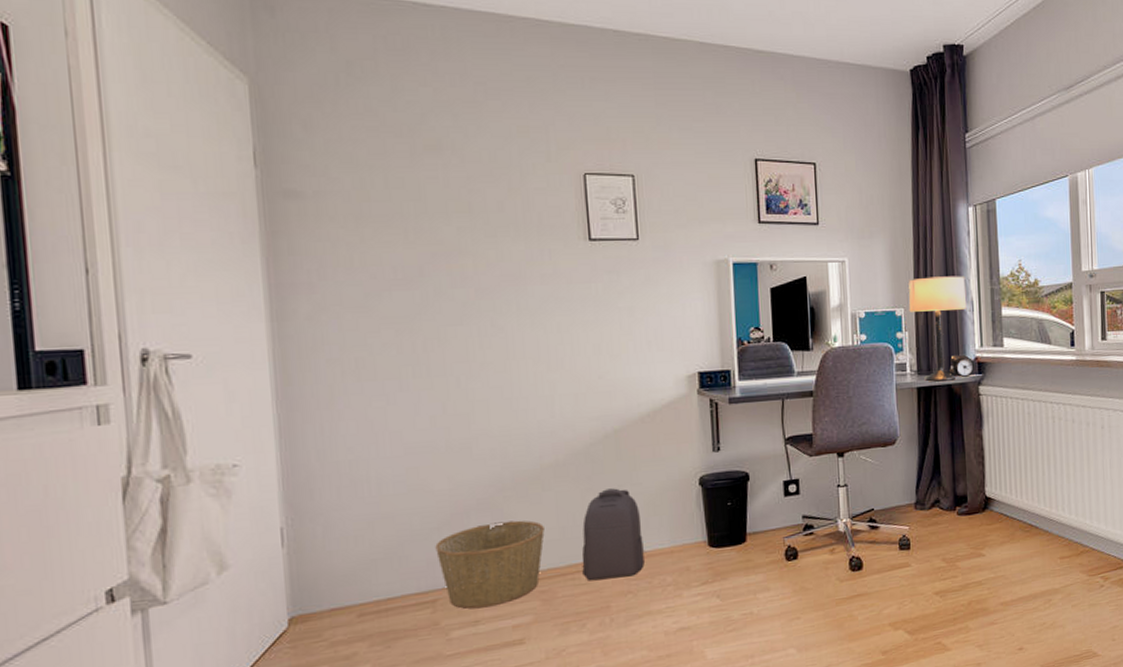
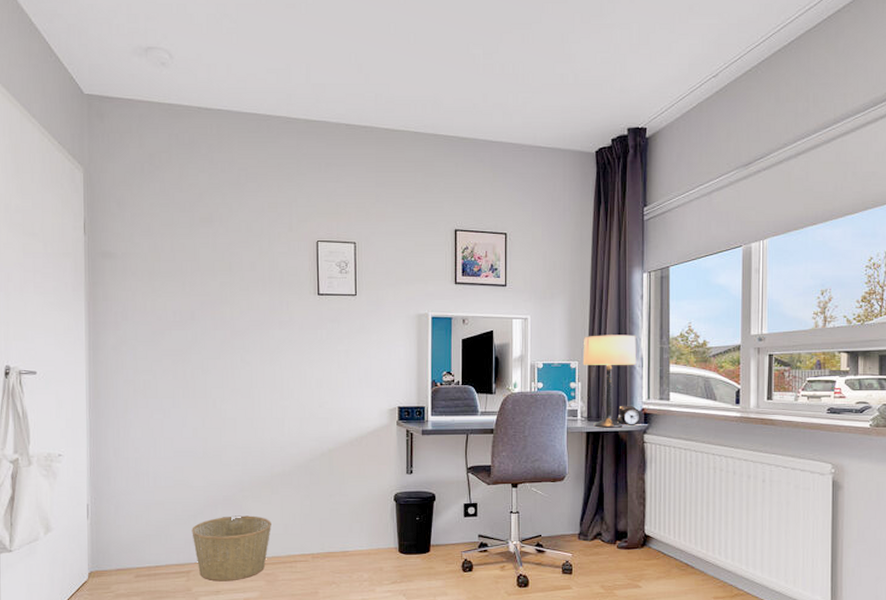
backpack: present [582,488,644,581] -> none [298,497,347,570]

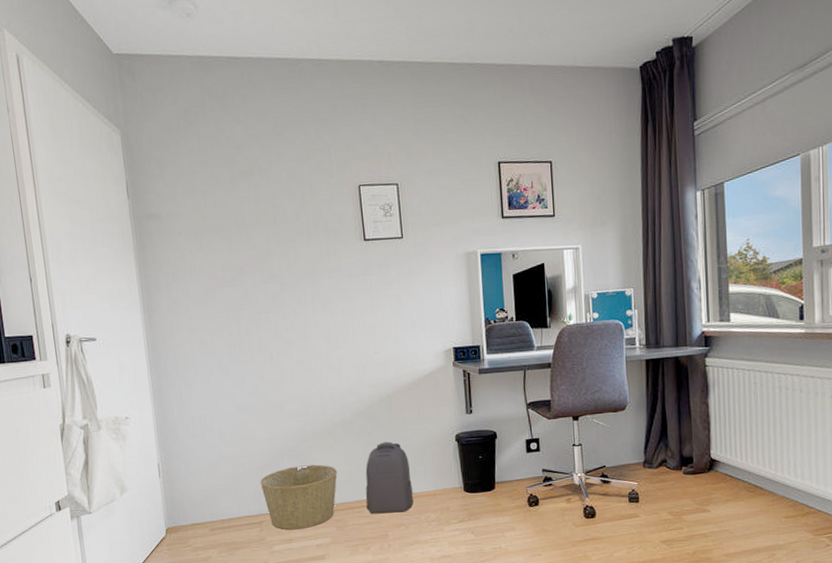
backpack: none [298,497,347,570] -> present [365,442,414,514]
table lamp: present [583,335,637,428] -> none [638,257,694,355]
alarm clock: present [617,405,643,427] -> none [677,329,703,351]

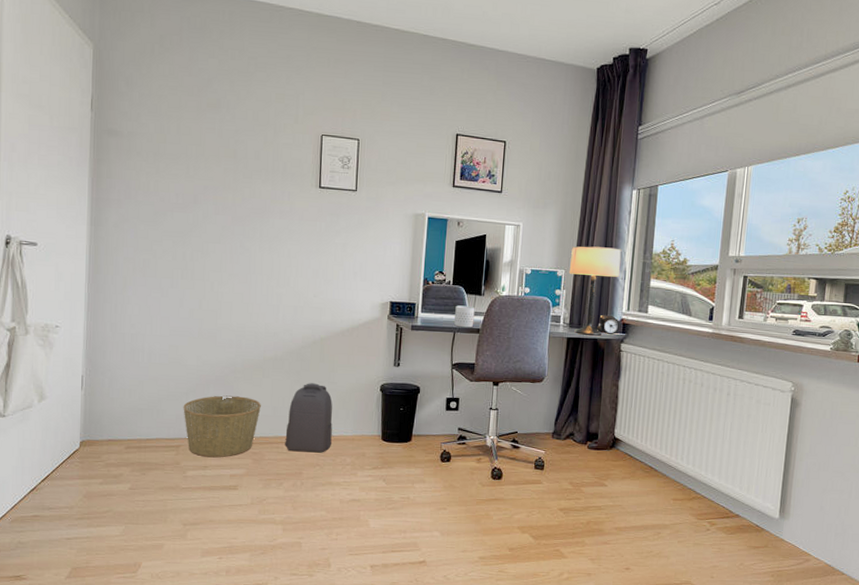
mug: none [522,340,544,364] -> present [454,305,475,328]
table lamp: none [638,257,694,355] -> present [569,246,621,336]
alarm clock: none [677,329,703,351] -> present [597,314,622,335]

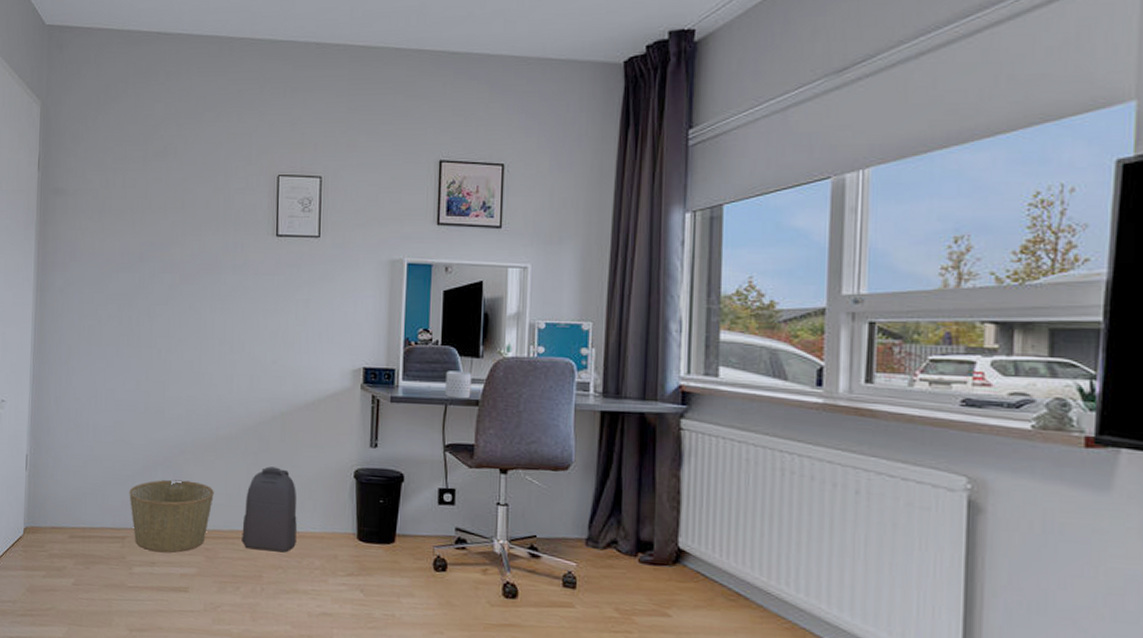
table lamp: present [569,246,621,336] -> none [598,289,673,409]
alarm clock: present [597,314,622,335] -> none [644,379,680,408]

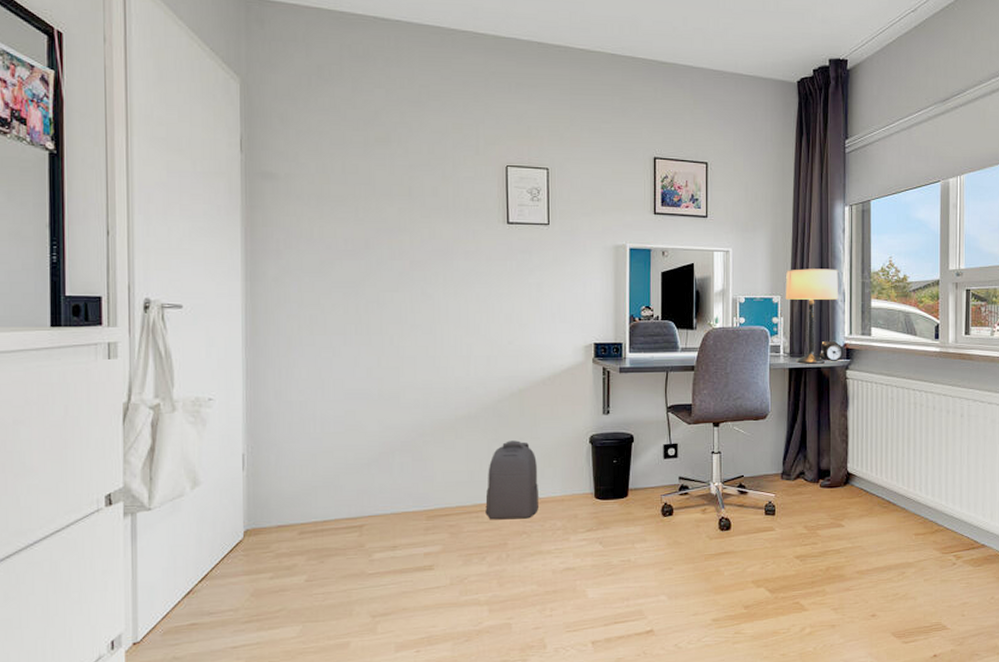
basket: present [129,479,214,553] -> none [365,462,455,536]
mug: present [445,370,472,399] -> none [666,342,688,366]
table lamp: none [598,289,673,409] -> present [785,269,839,364]
alarm clock: none [644,379,680,408] -> present [820,340,845,362]

